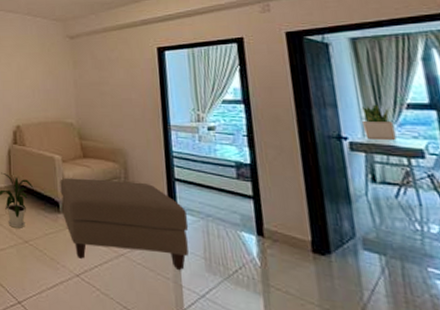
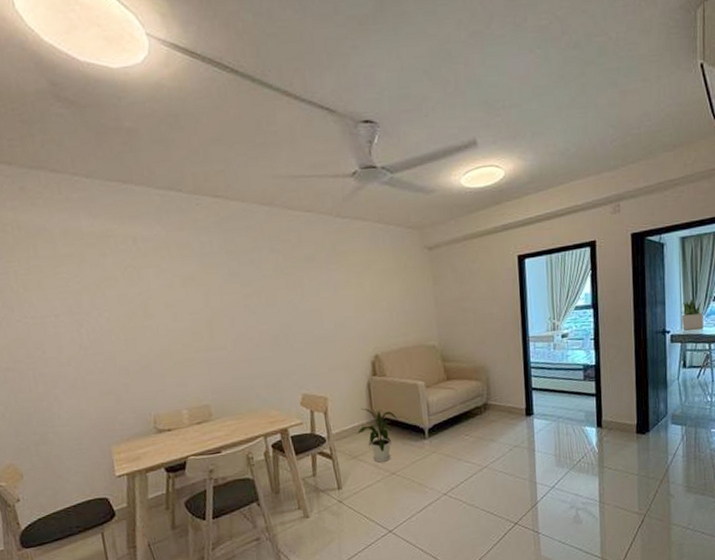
ottoman: present [60,178,189,270] -> none [424,396,543,478]

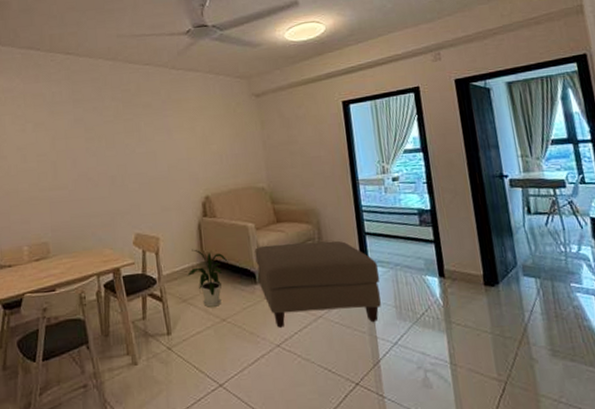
ottoman: none [424,396,543,478] -> present [254,240,381,328]
planter: present [681,298,704,332] -> none [518,142,545,176]

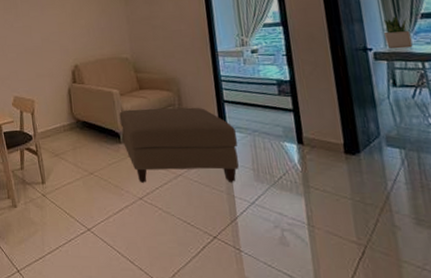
house plant: present [187,249,228,307] -> none [59,111,95,162]
planter: none [518,142,545,176] -> present [383,16,413,49]

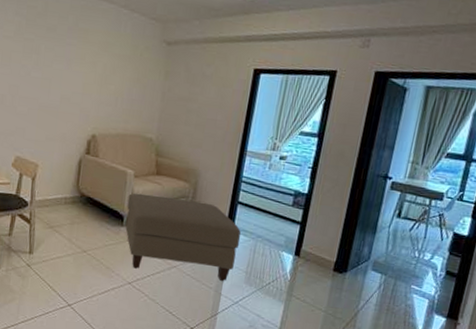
planter: present [383,16,413,49] -> none [406,150,433,184]

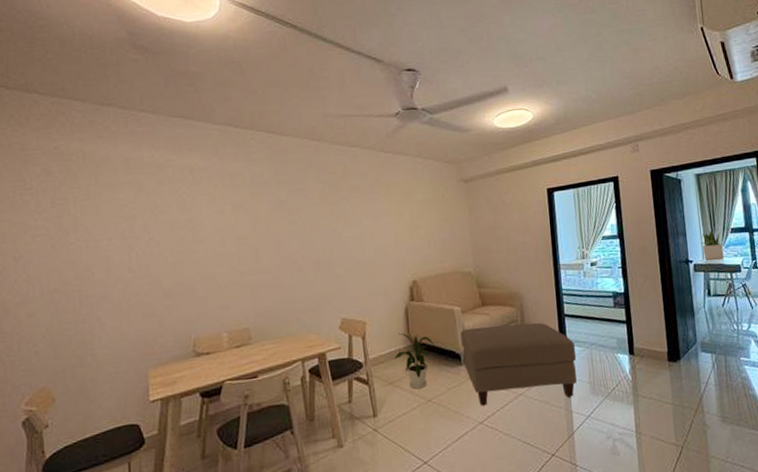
house plant: none [59,182,101,239] -> present [394,332,434,389]
planter: none [406,150,433,184] -> present [702,230,724,261]

